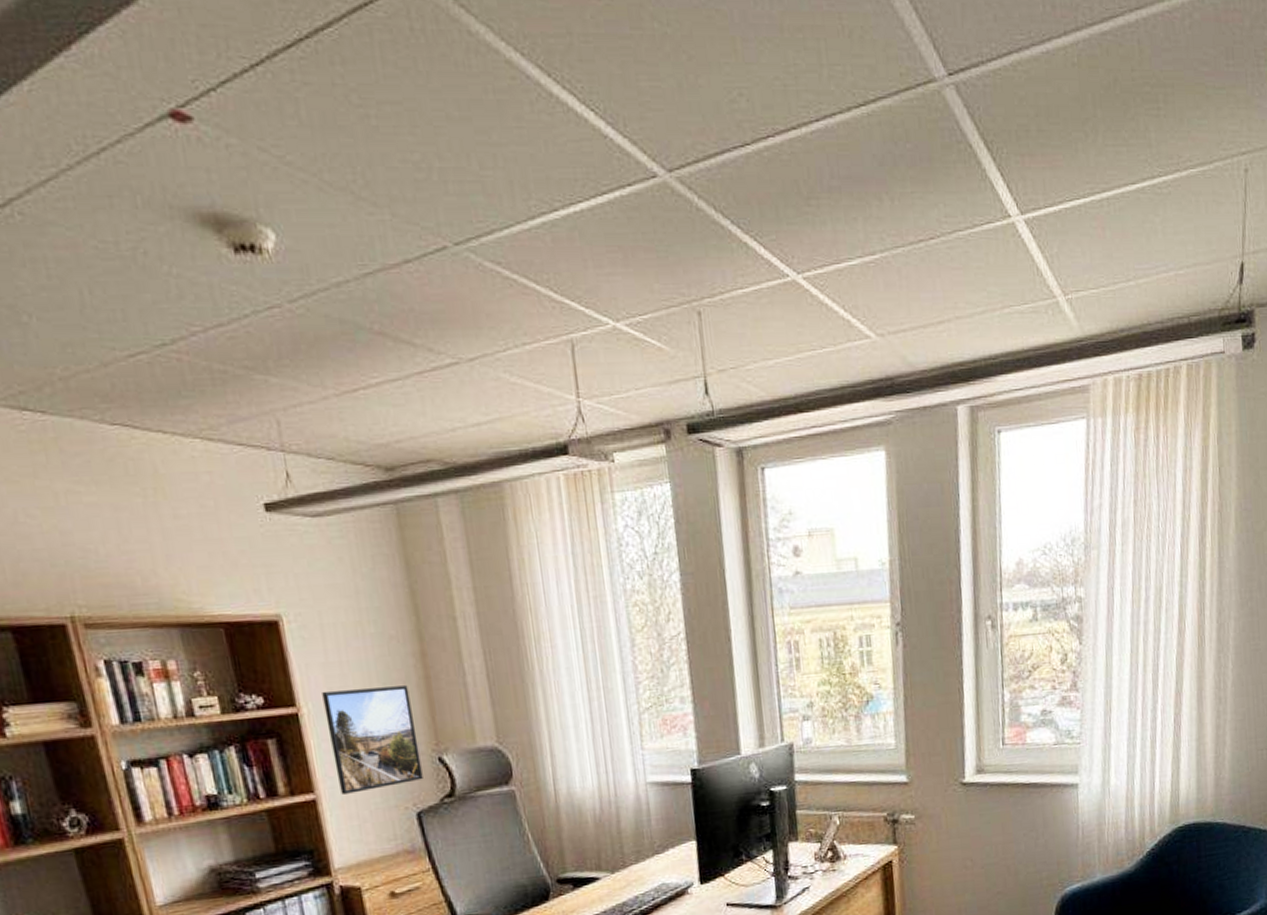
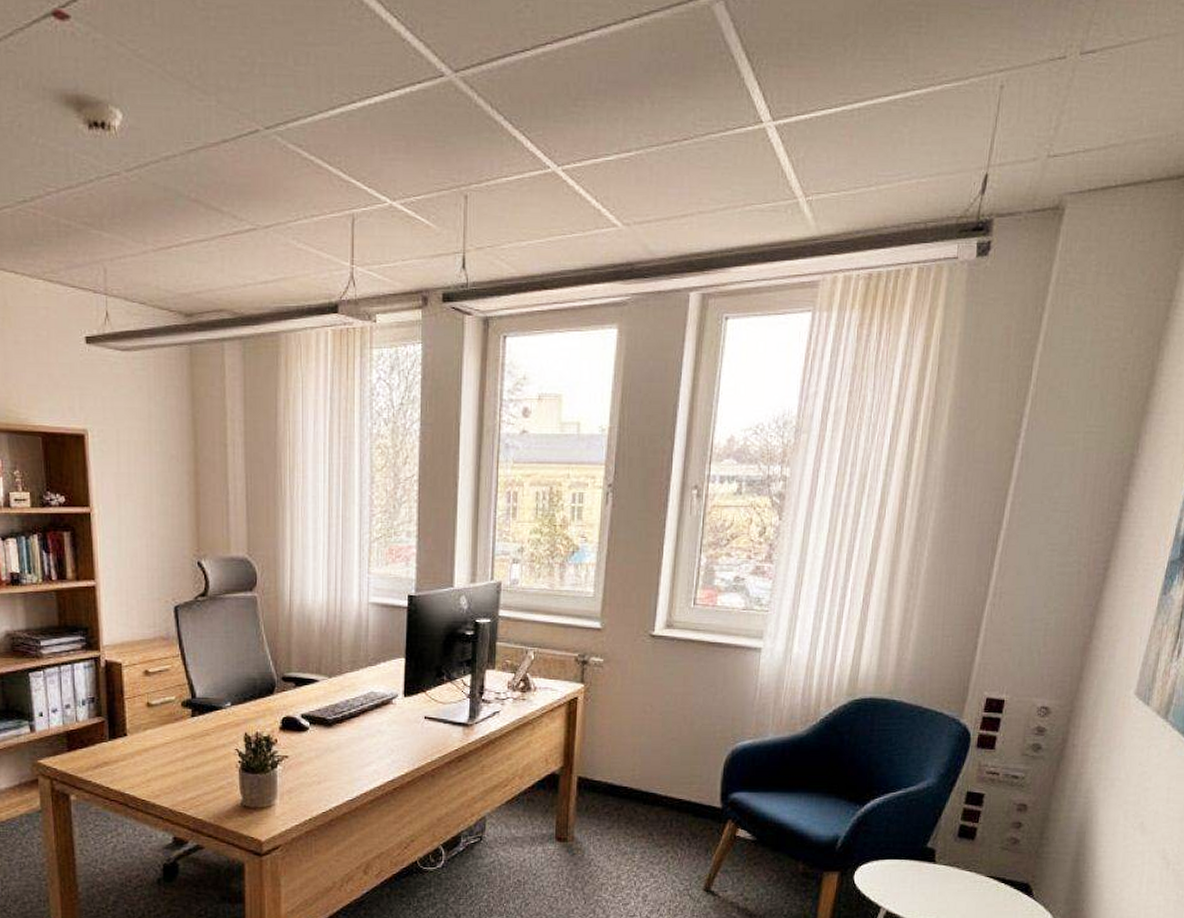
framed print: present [322,685,423,794] -> none [111,496,183,584]

